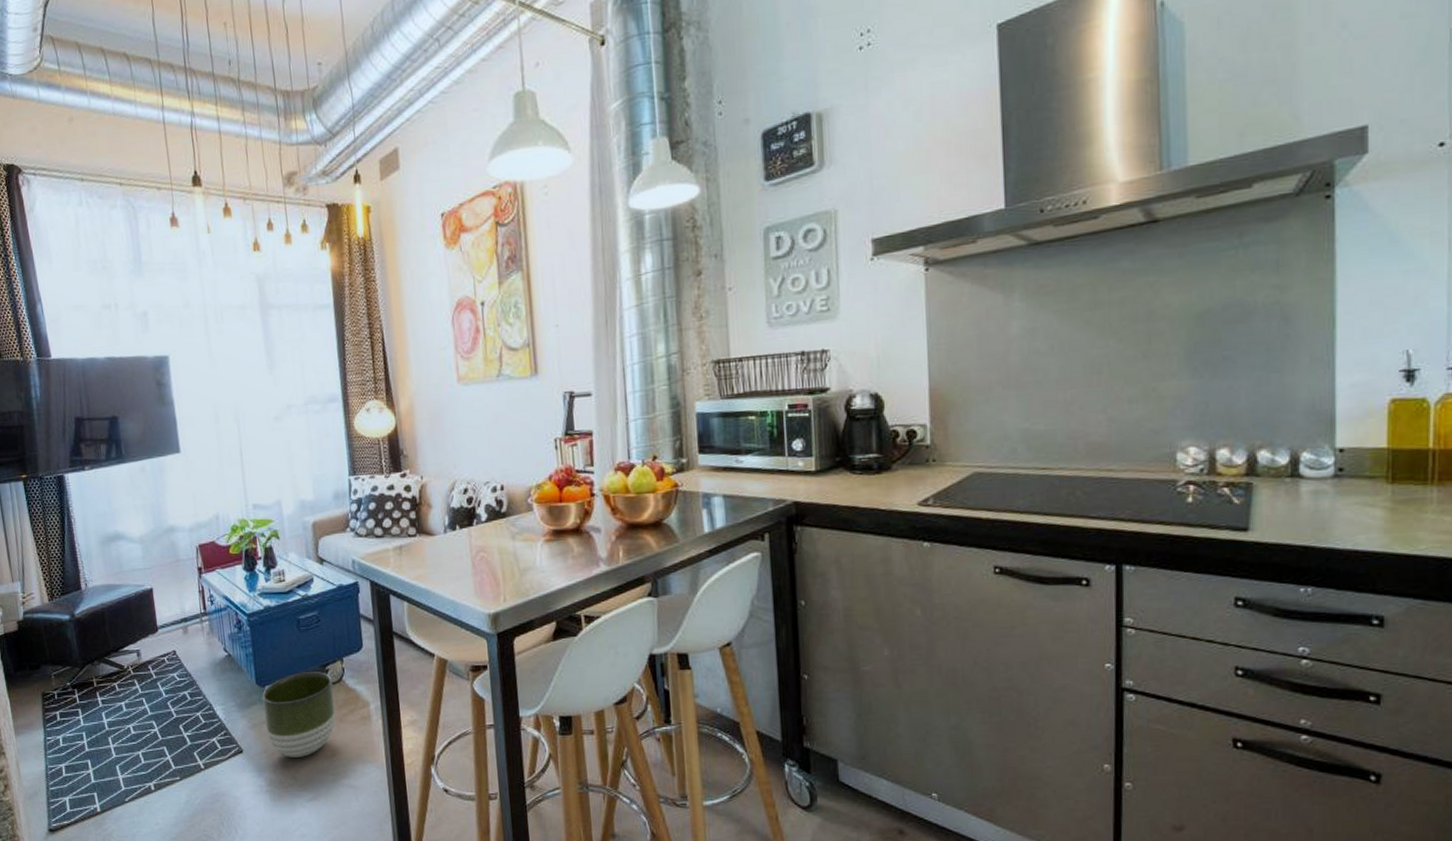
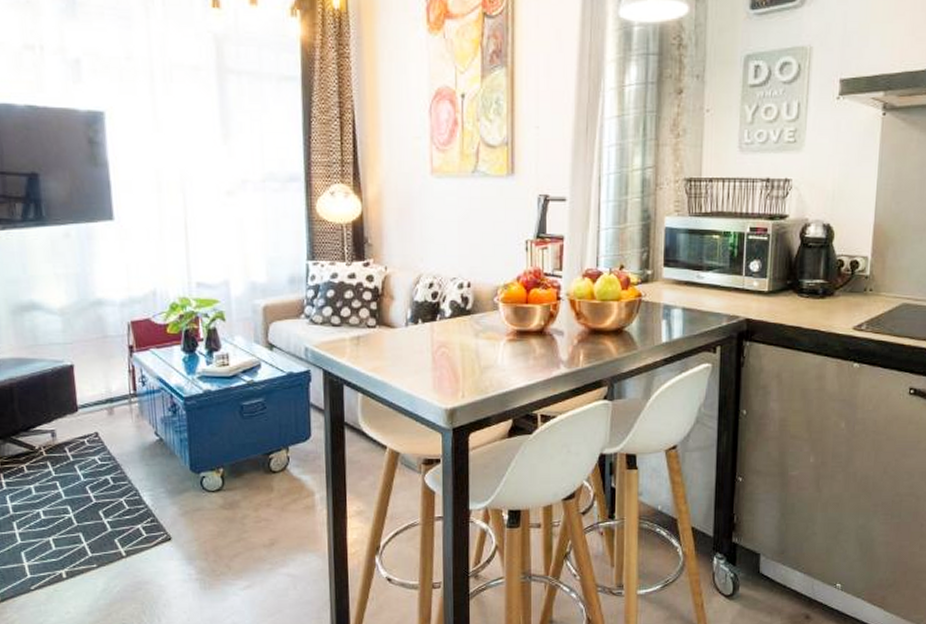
planter: present [262,672,336,757] -> none [196,460,277,546]

